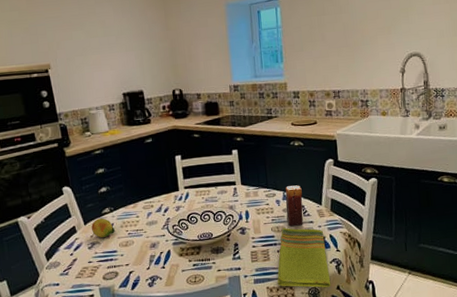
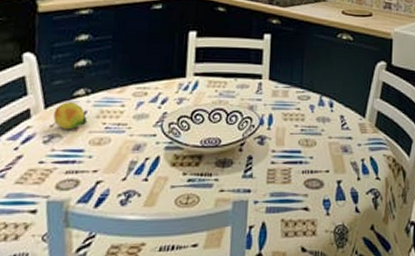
dish towel: present [277,227,331,288] -> none [296,141,364,227]
candle: present [285,185,303,227] -> none [320,89,344,141]

